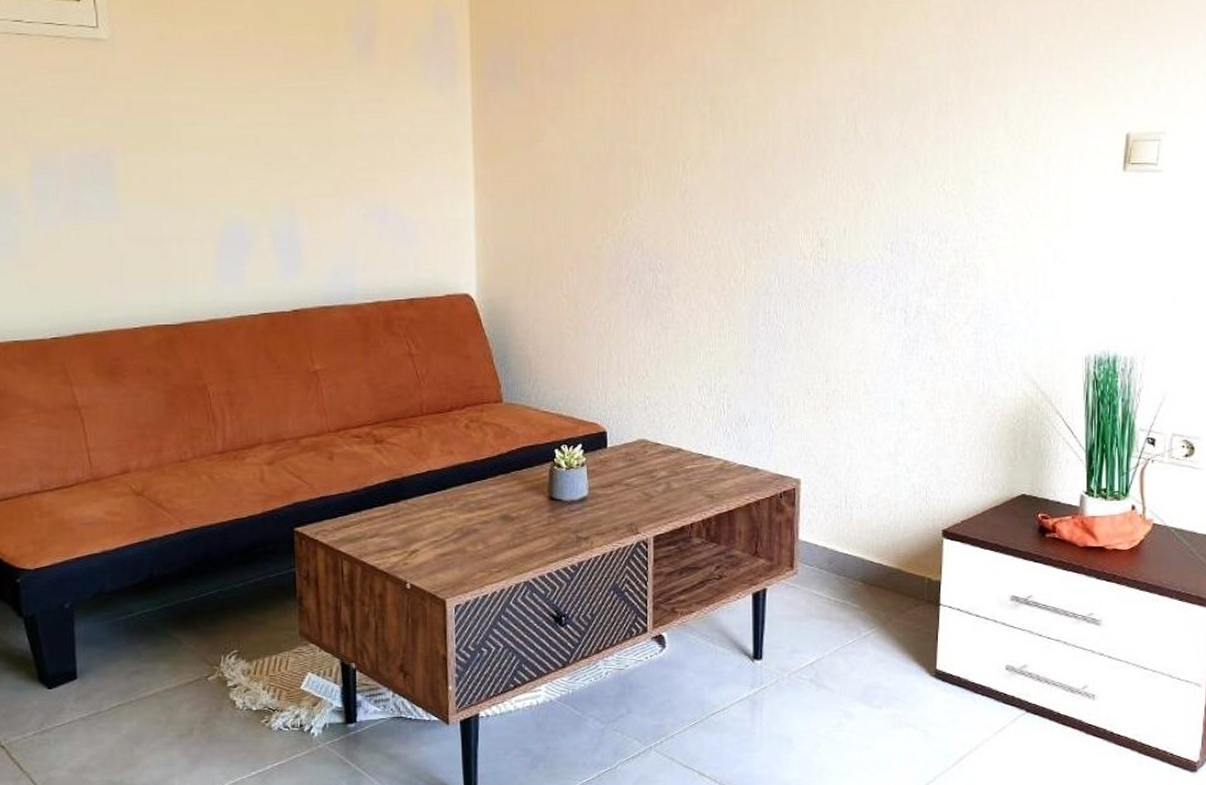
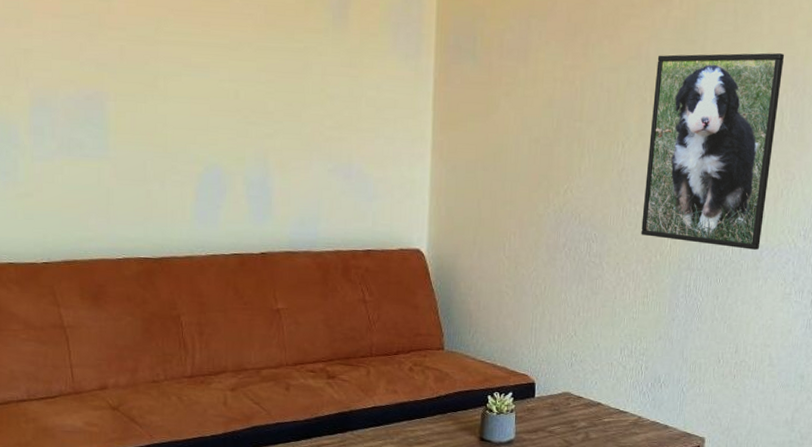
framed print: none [711,55,853,268] -> present [641,53,785,250]

